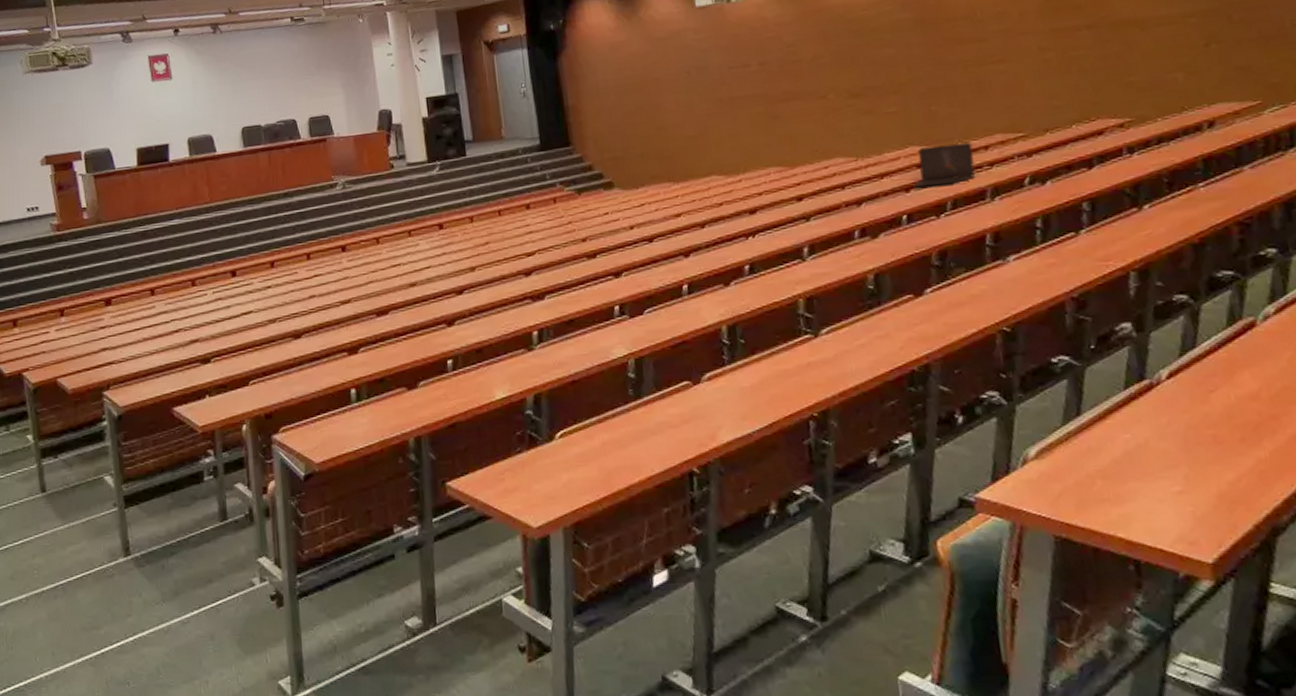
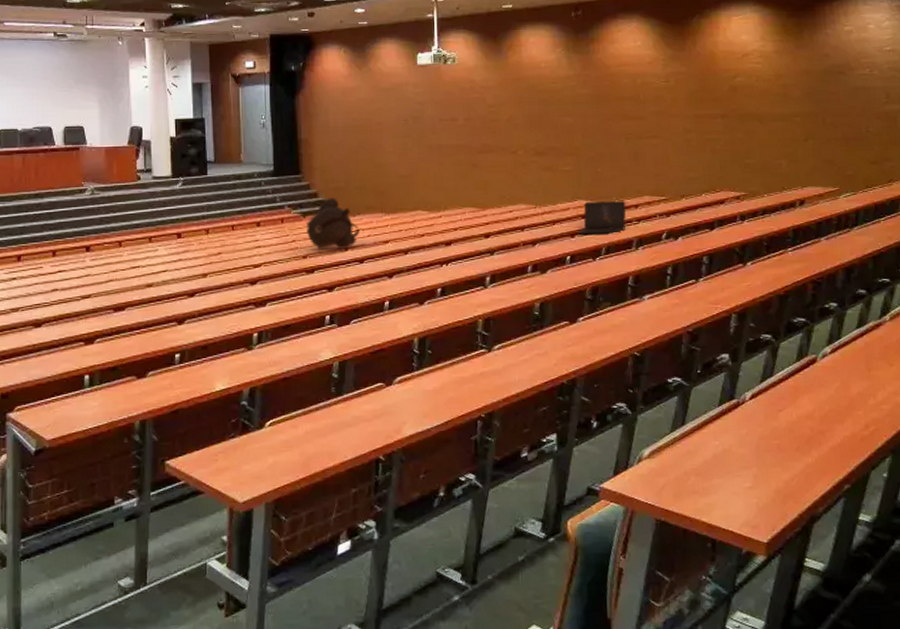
backpack: none [583,169,646,231] -> present [307,198,360,250]

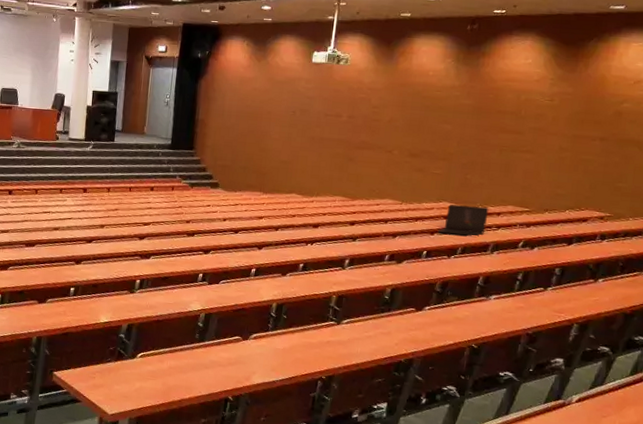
backpack: present [307,198,360,250] -> none [192,173,239,219]

